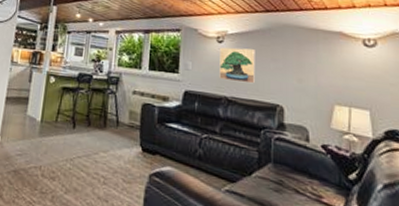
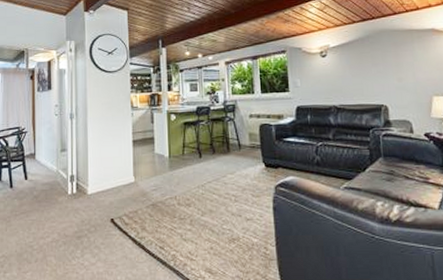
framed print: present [219,47,255,84] -> none [324,58,359,90]

